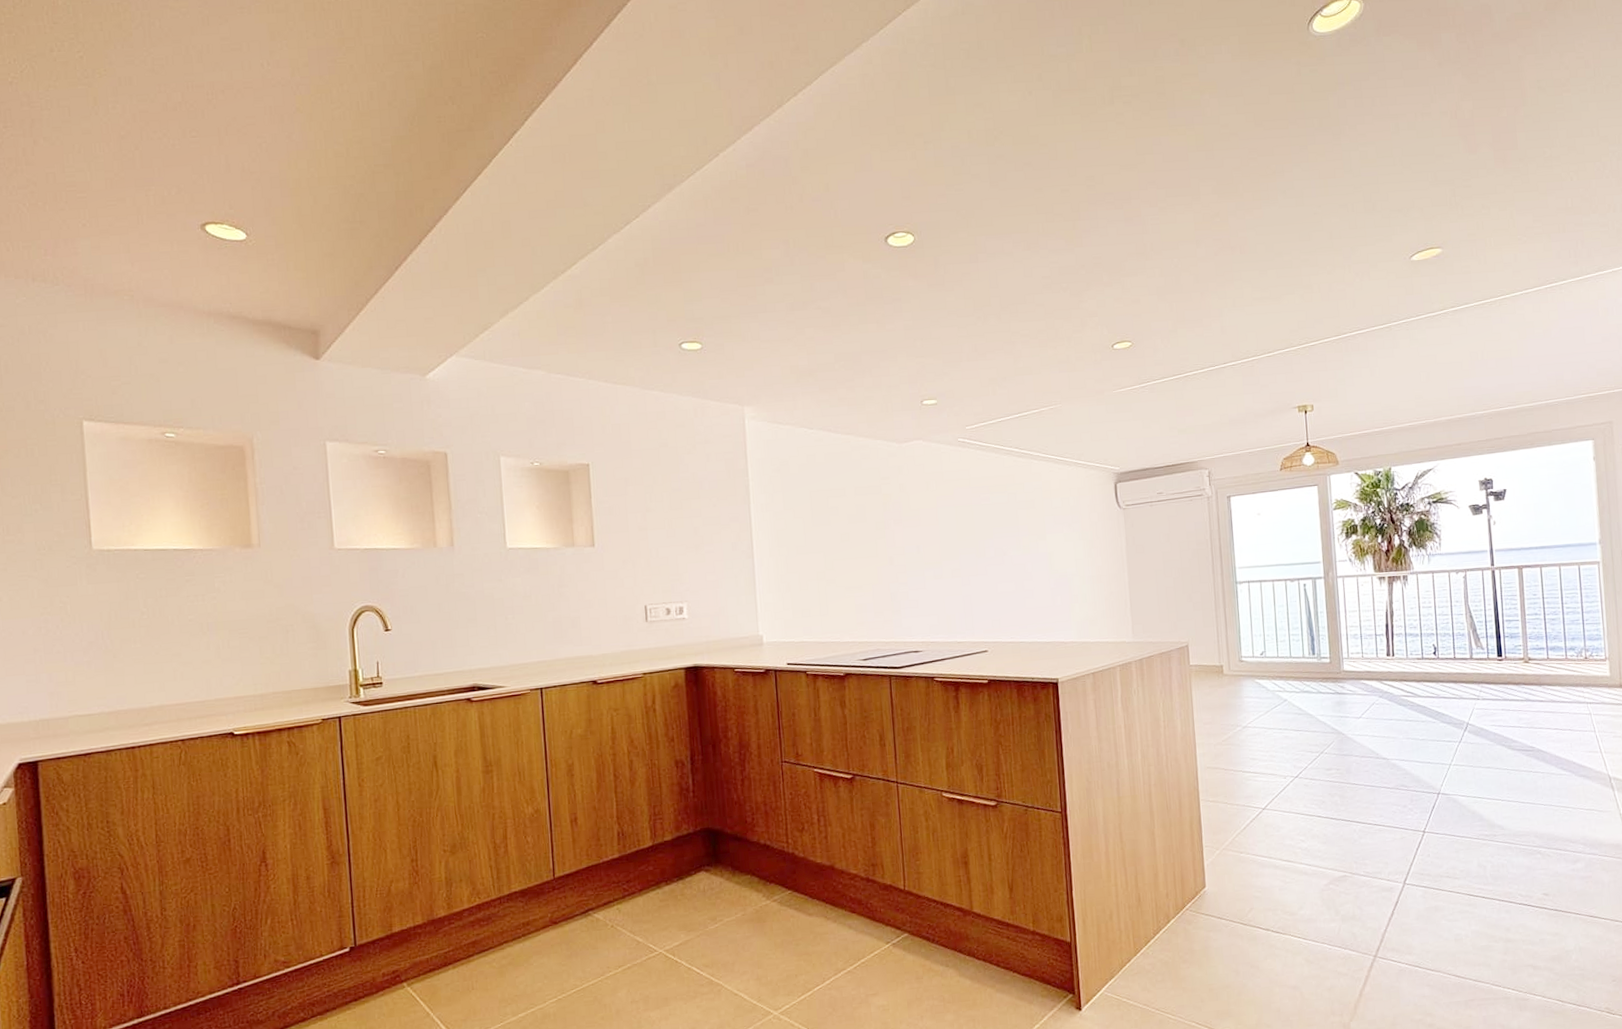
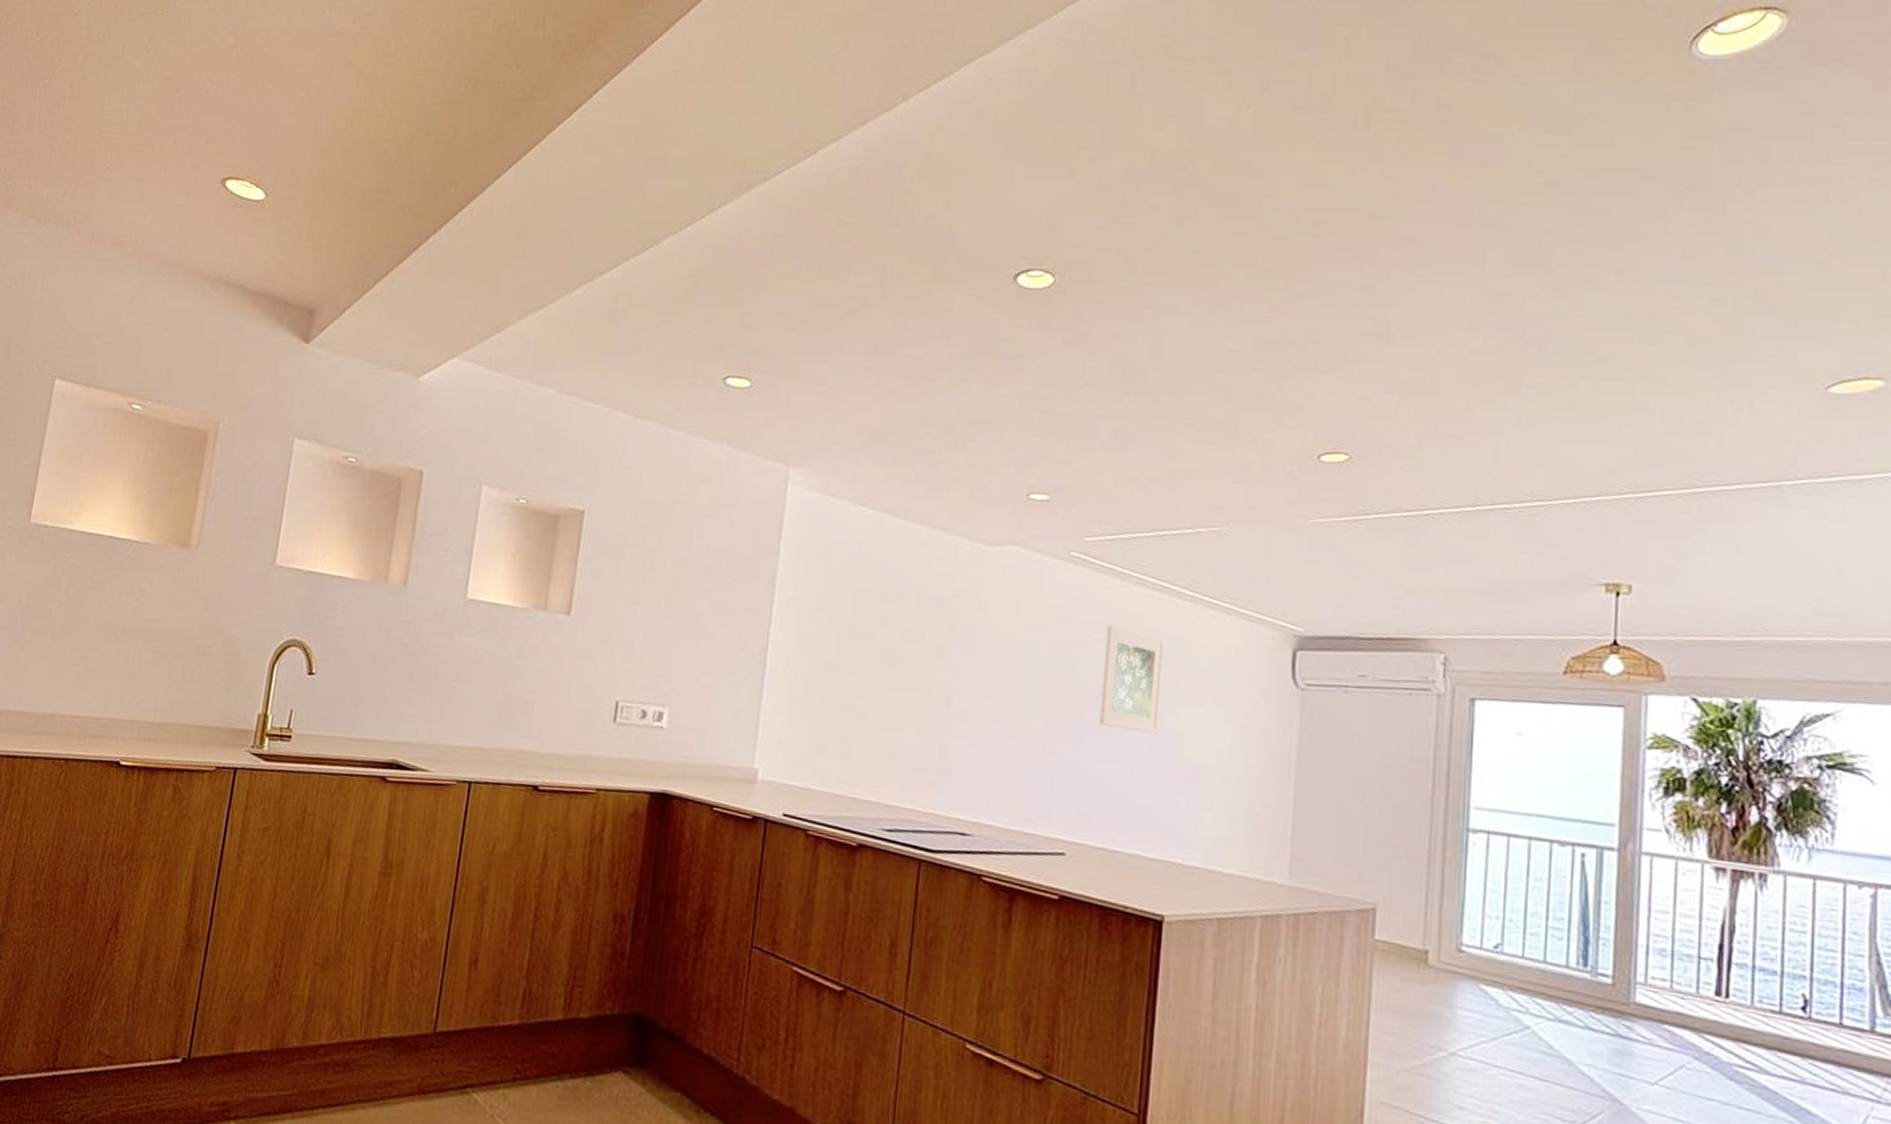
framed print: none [991,486,1036,558] -> present [1099,624,1166,734]

